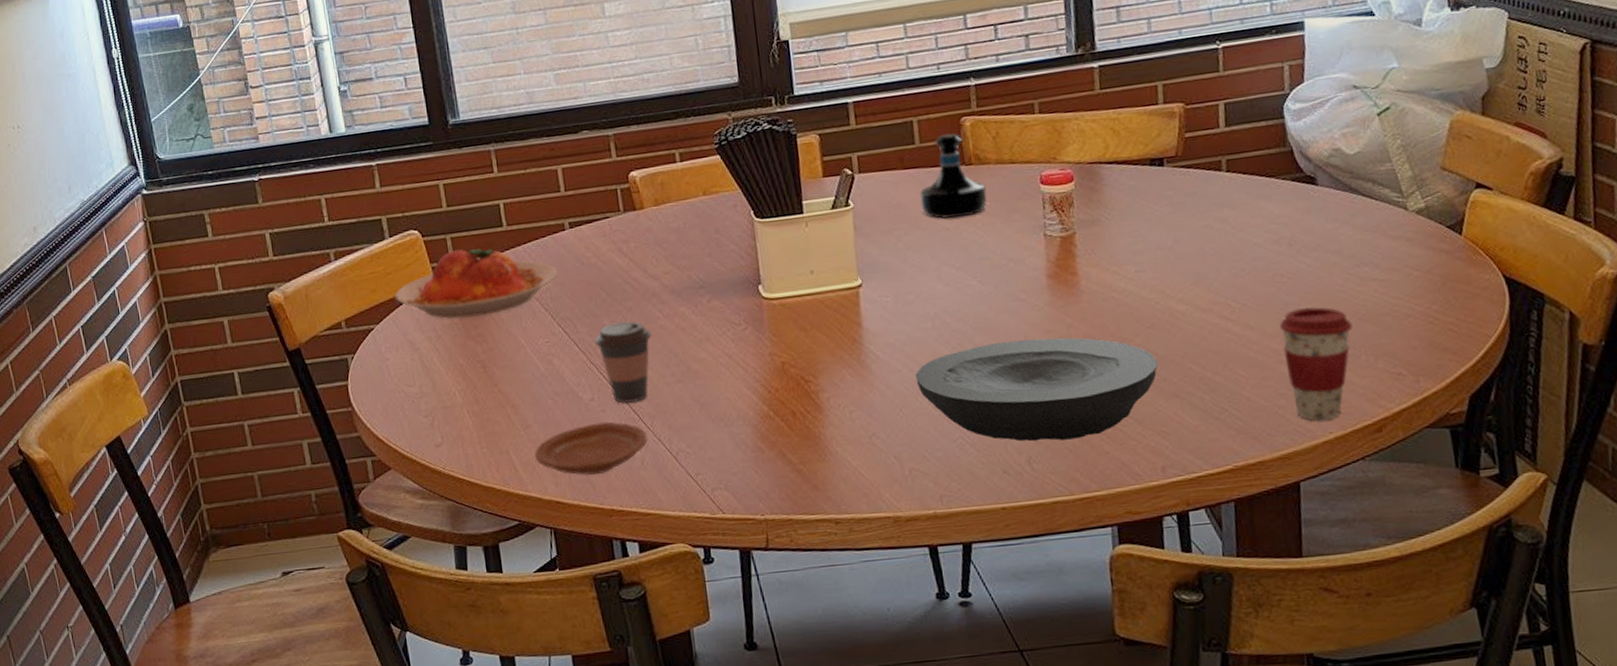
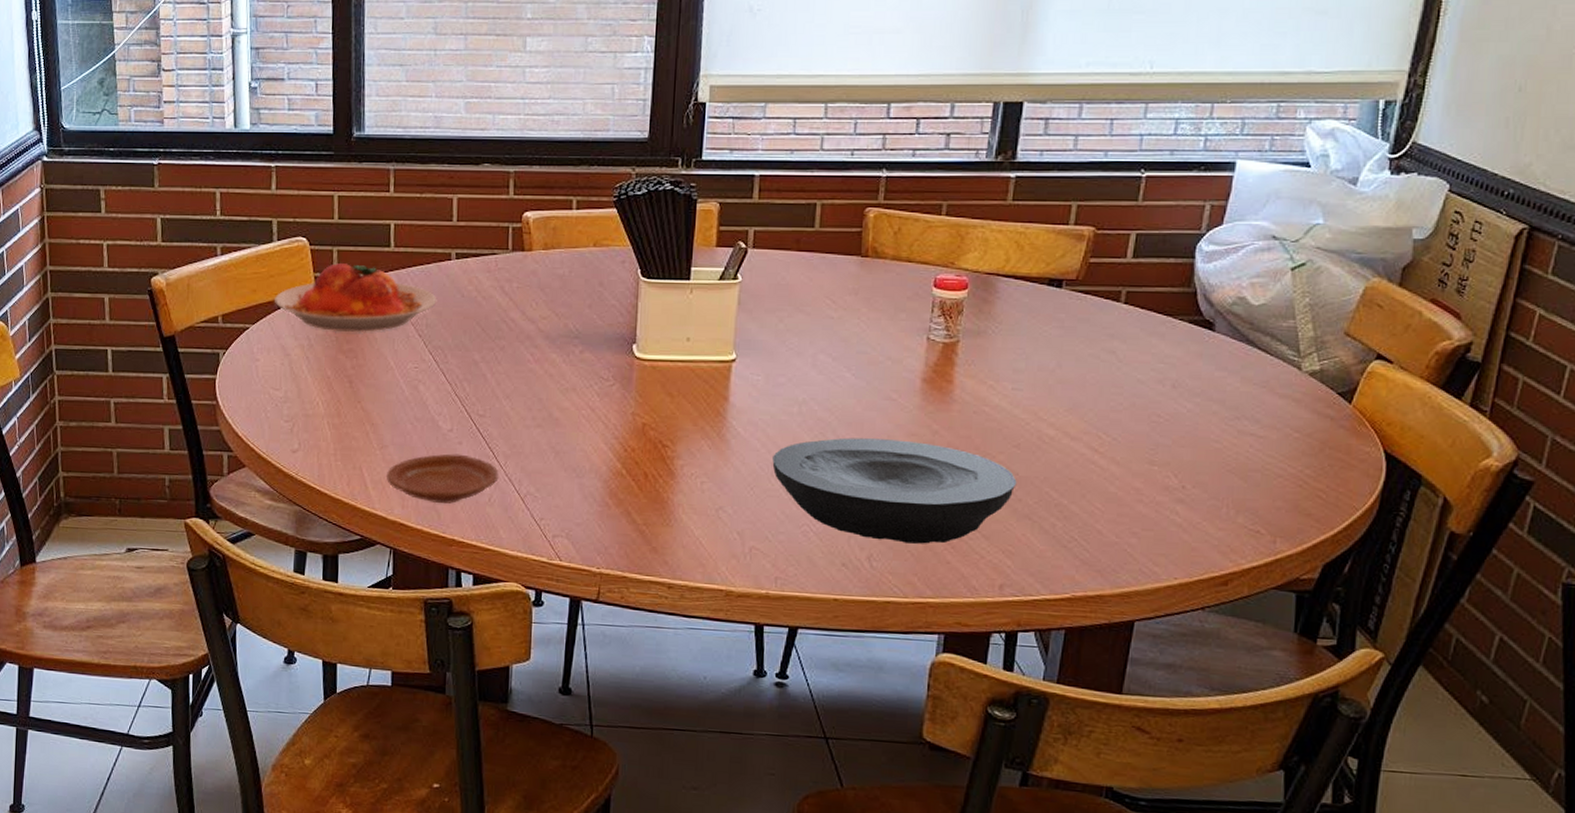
coffee cup: present [594,320,652,403] -> none [462,358,520,440]
tequila bottle: present [920,133,987,219] -> none [809,221,878,308]
coffee cup: present [1279,307,1353,420] -> none [1144,451,1220,565]

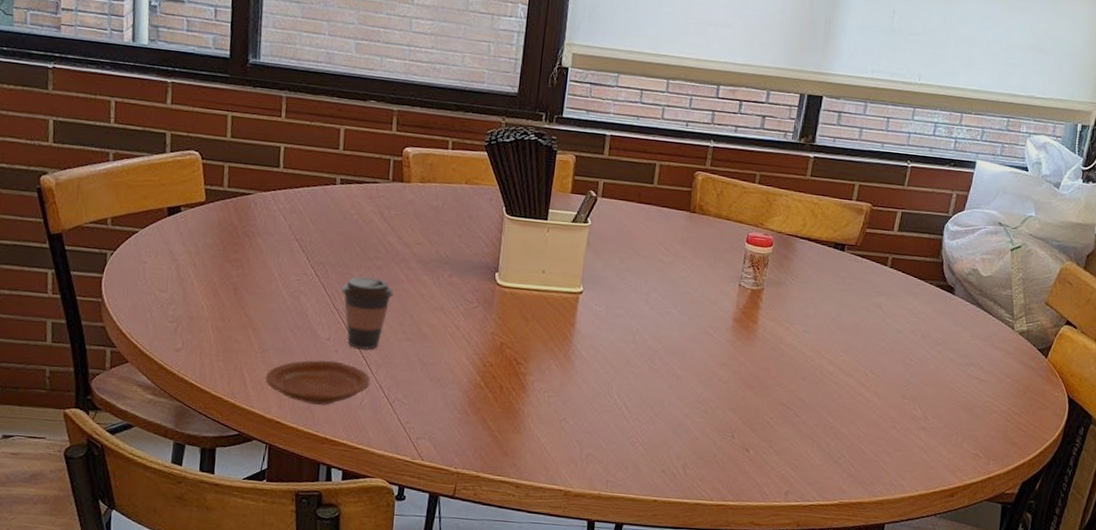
plate: present [275,263,437,332] -> none [165,178,322,245]
coffee cup: none [462,358,520,440] -> present [341,276,394,350]
plate: present [772,437,1017,544] -> none [609,364,803,456]

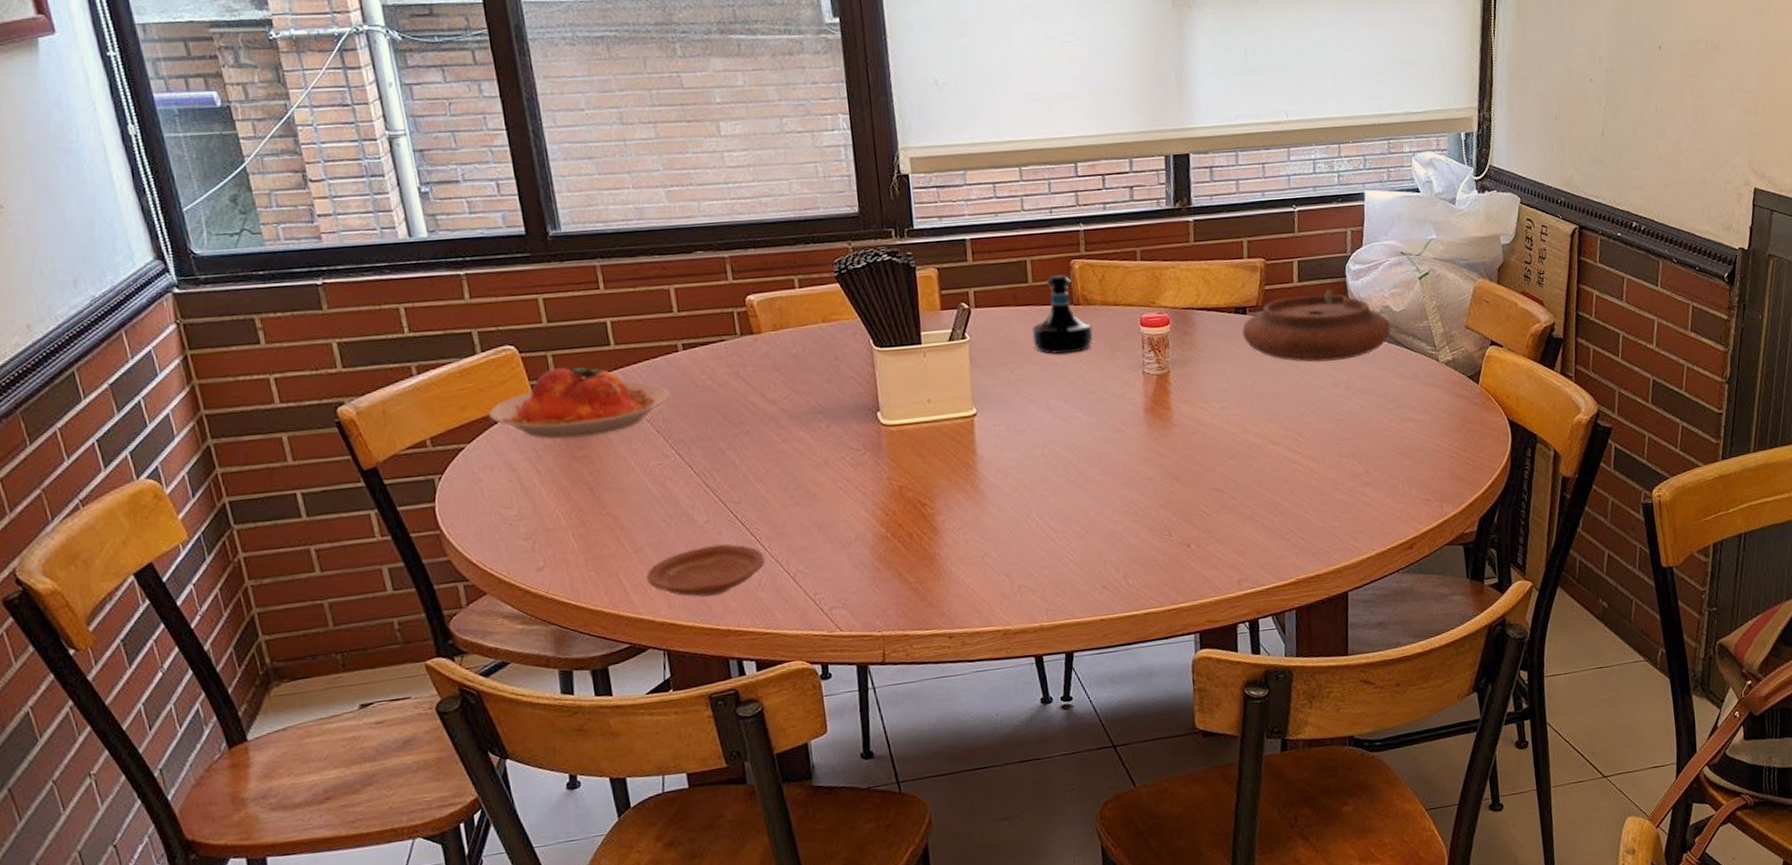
plate: none [165,178,322,245] -> present [489,367,671,440]
coffee cup: present [341,276,394,350] -> none [709,444,770,526]
tequila bottle: none [646,181,702,255] -> present [1032,274,1093,355]
plate: none [837,243,976,311] -> present [1242,289,1391,363]

